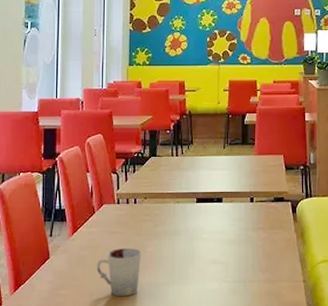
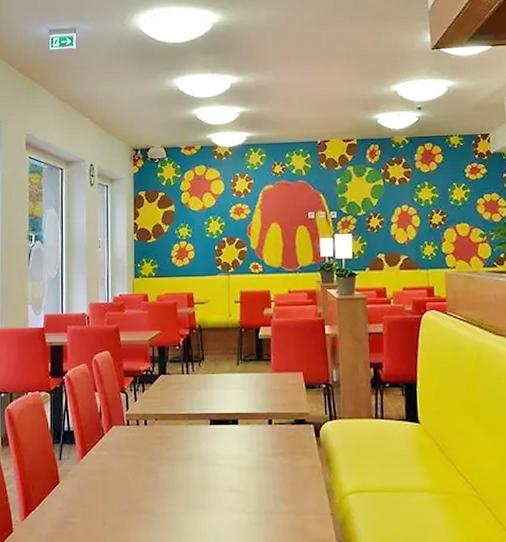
cup: present [96,248,142,297] -> none [107,474,155,527]

